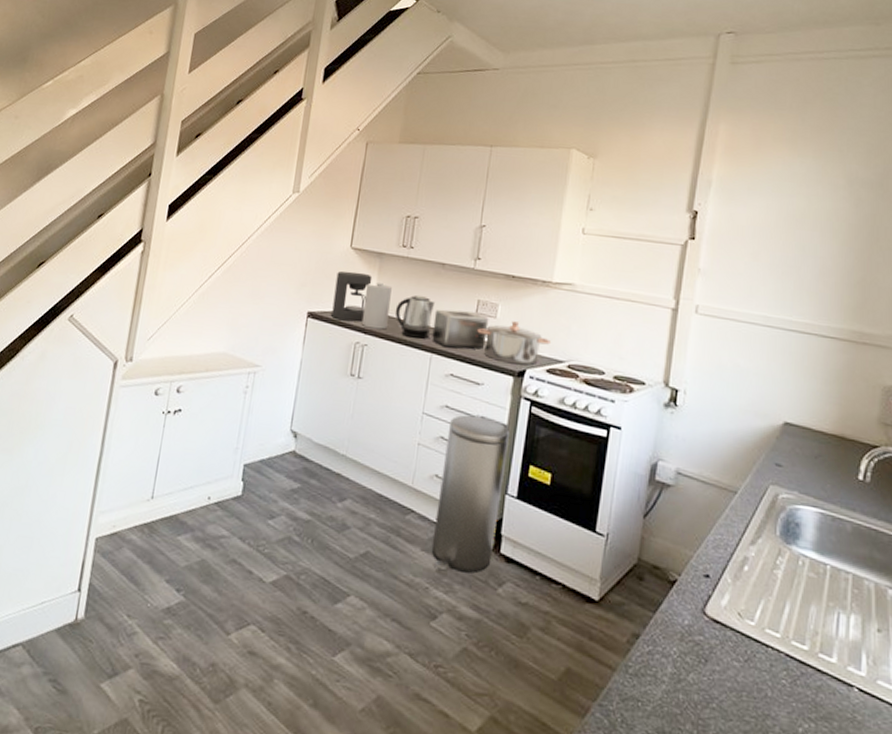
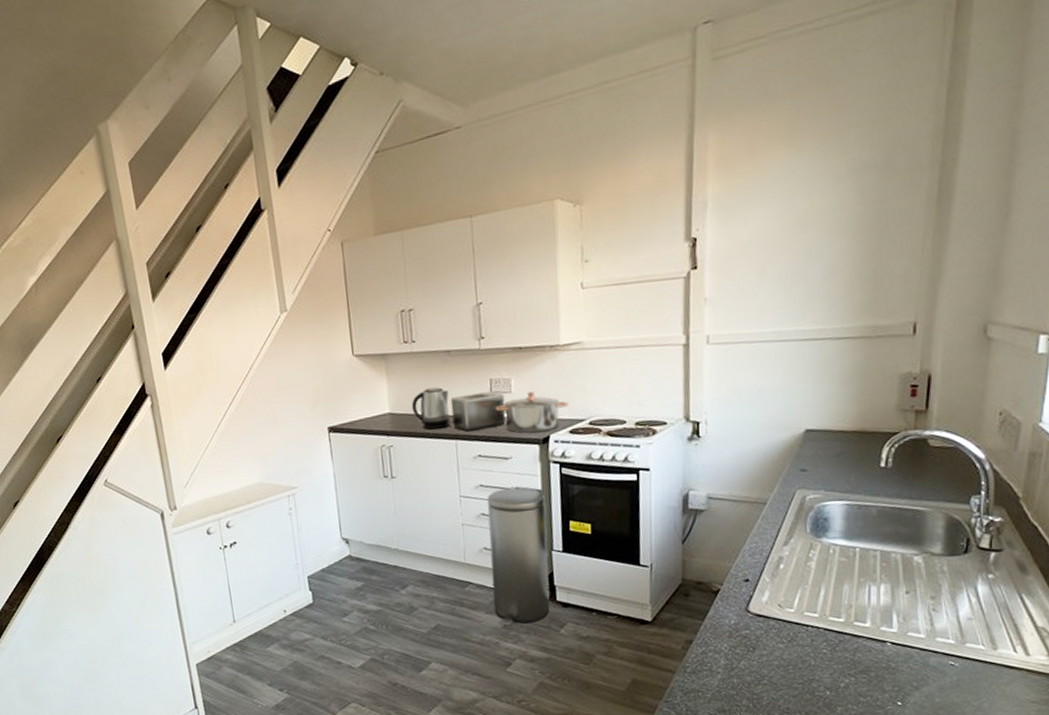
coffee maker: present [331,271,373,323] -> none [346,378,383,429]
paper towel holder: present [361,283,392,330] -> none [377,384,408,430]

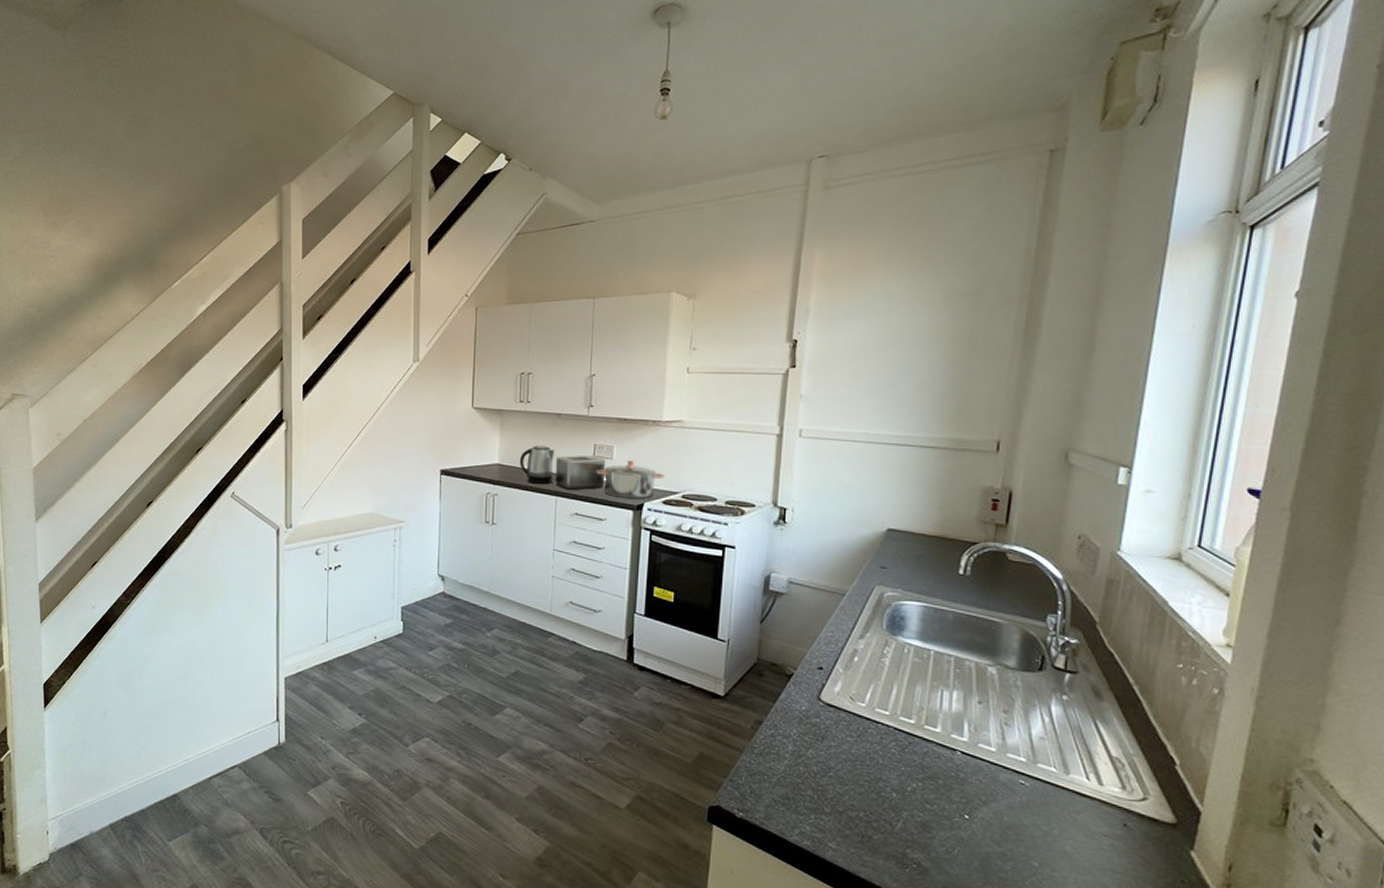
pedal bin: present [487,486,550,625] -> none [573,547,634,682]

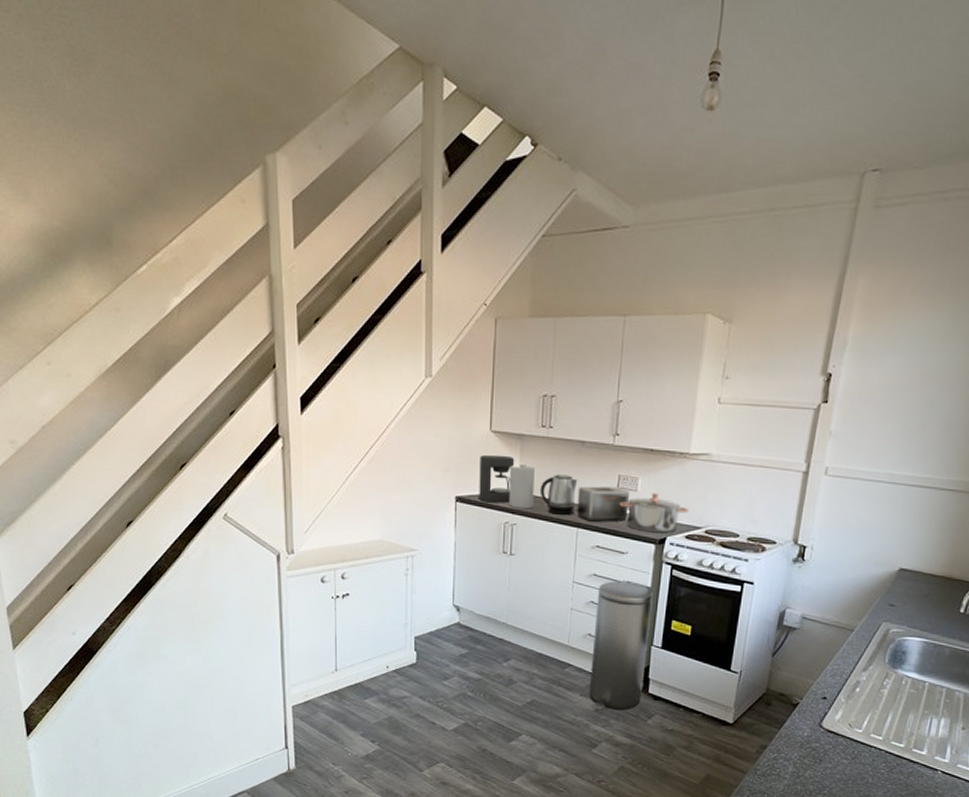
coffee maker: none [462,429,495,475] -> present [479,454,515,504]
paper towel holder: none [490,438,514,479] -> present [508,464,535,509]
pedal bin: none [573,547,634,682] -> present [589,580,654,710]

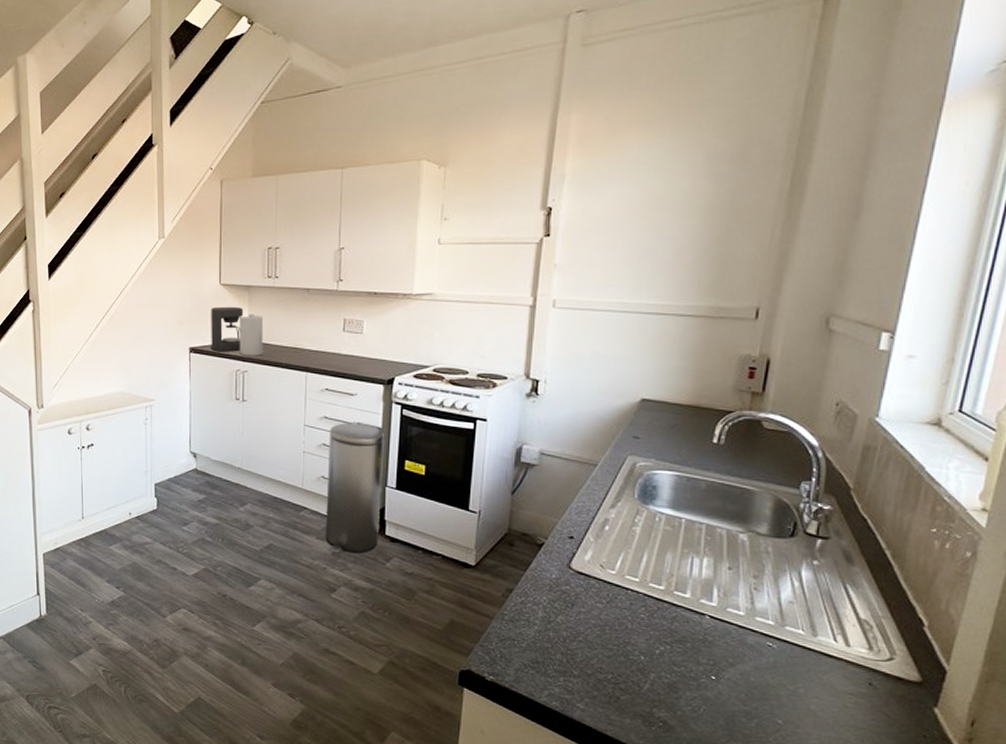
kettle: present [539,474,578,515] -> none [268,322,305,360]
toaster: present [577,486,630,523] -> none [305,331,356,367]
cooking pot: present [618,493,689,534] -> none [345,335,415,374]

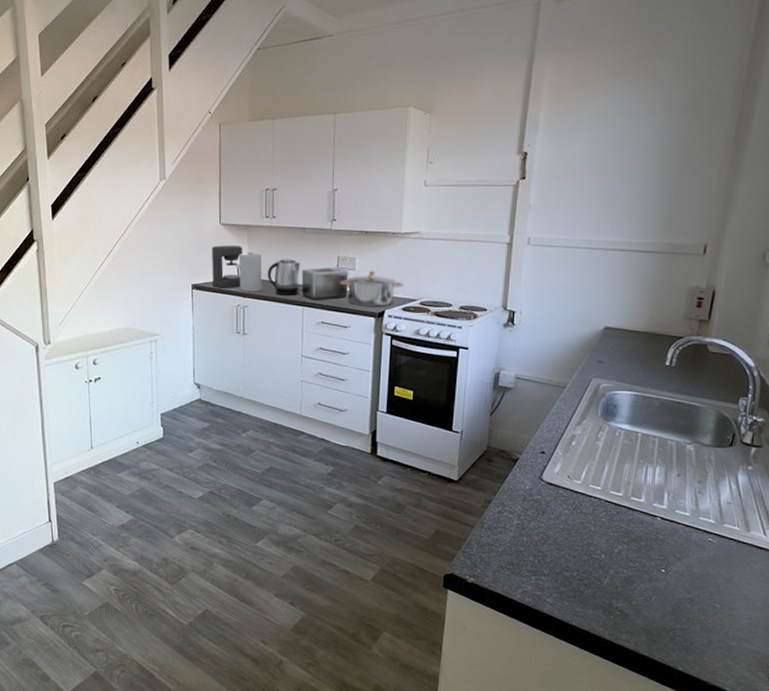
kettle: none [268,322,305,360] -> present [267,259,301,295]
toaster: none [305,331,356,367] -> present [301,268,349,301]
pedal bin: present [325,421,385,553] -> none [322,352,377,473]
cooking pot: none [345,335,415,374] -> present [339,271,404,307]

